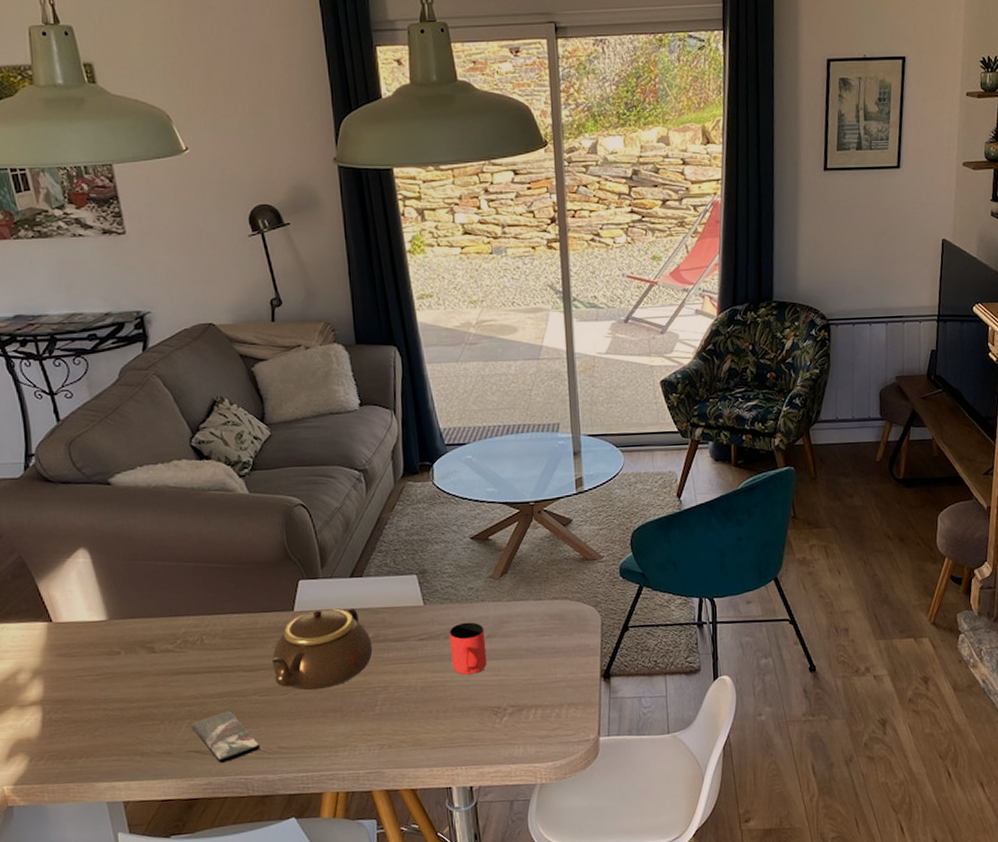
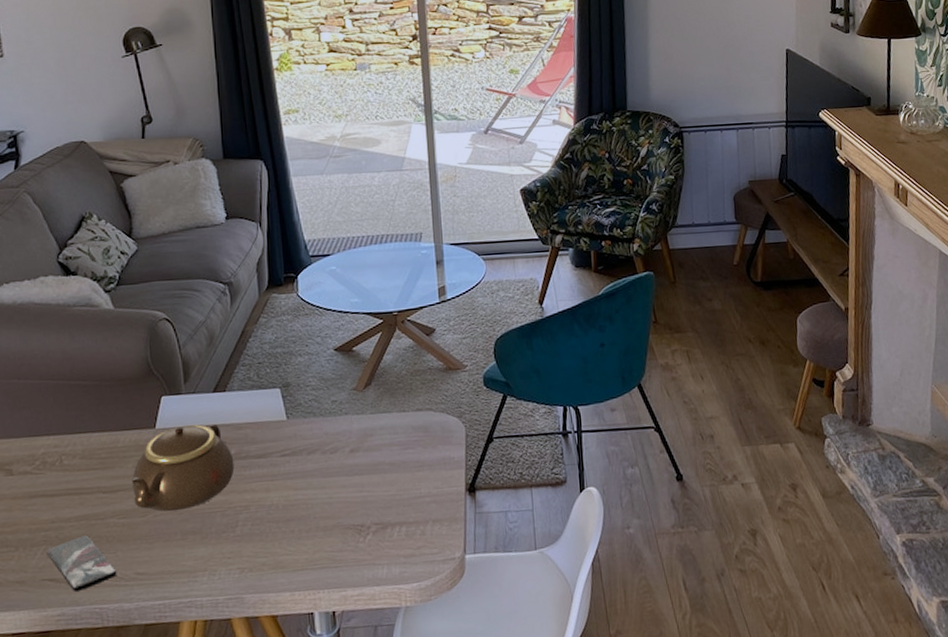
cup: present [449,622,487,675] -> none [312,436,350,492]

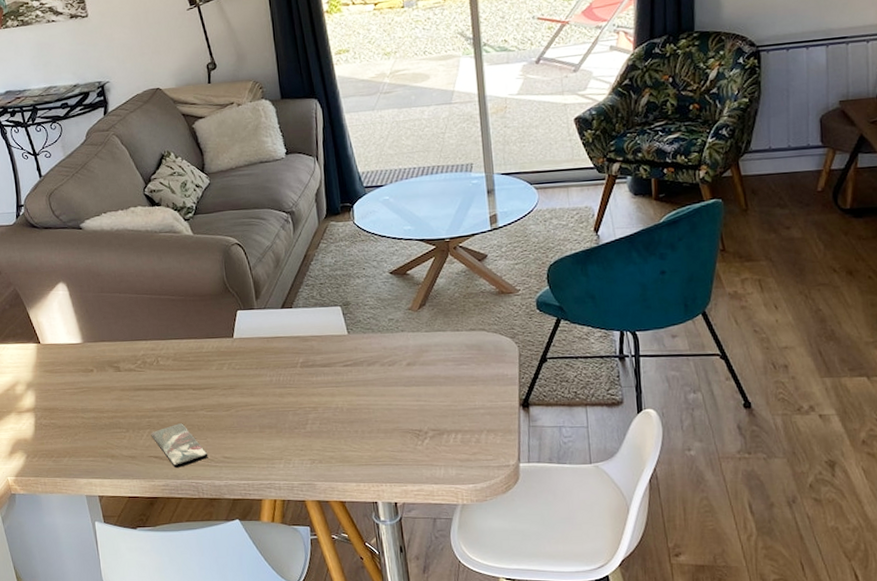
teapot: present [132,423,235,512] -> none [216,335,303,408]

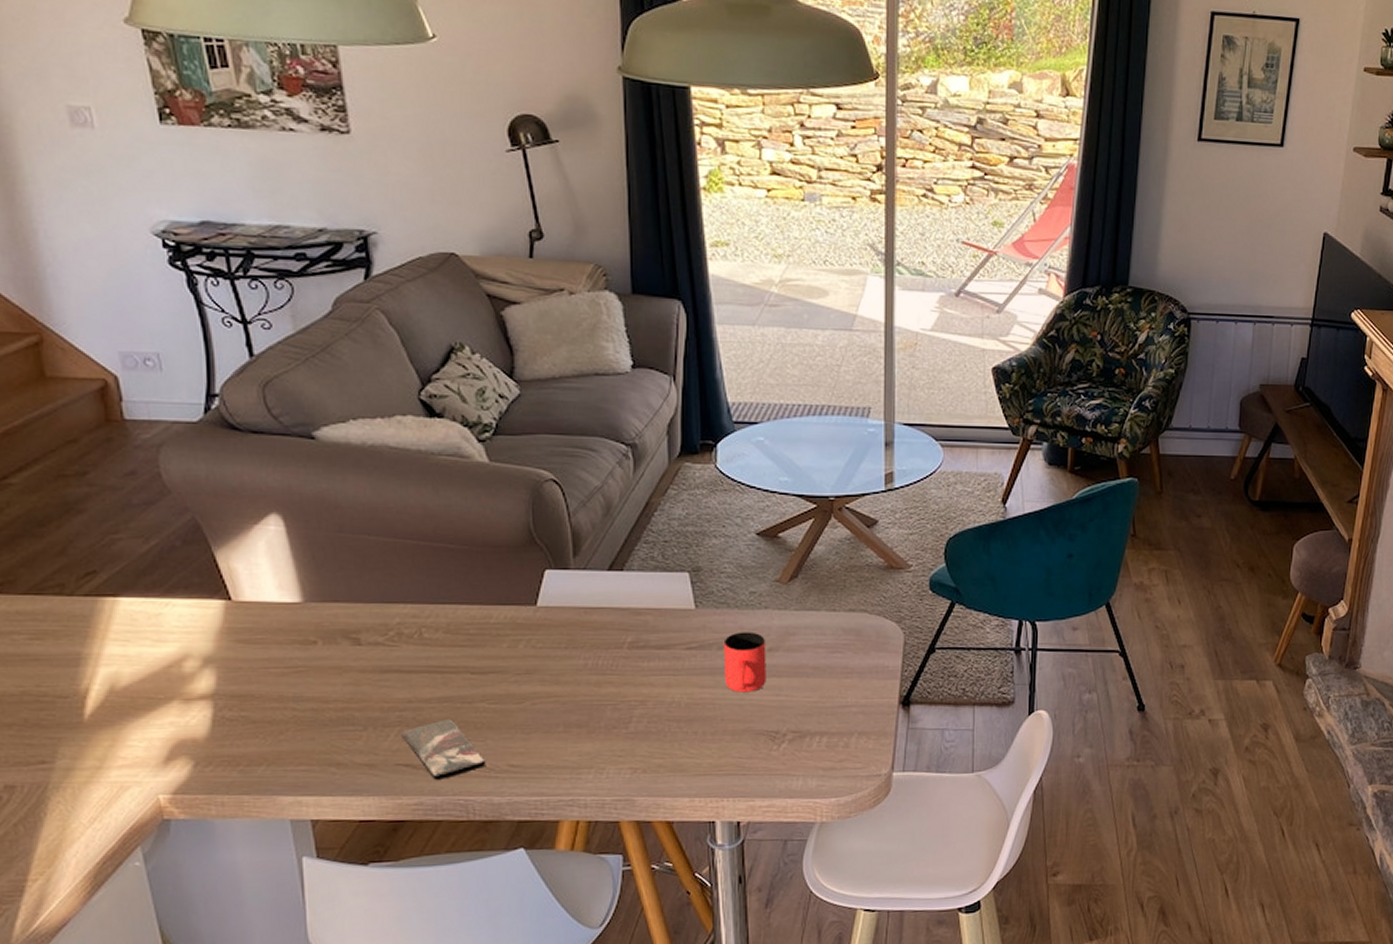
cup: none [371,350,408,399] -> present [723,631,766,693]

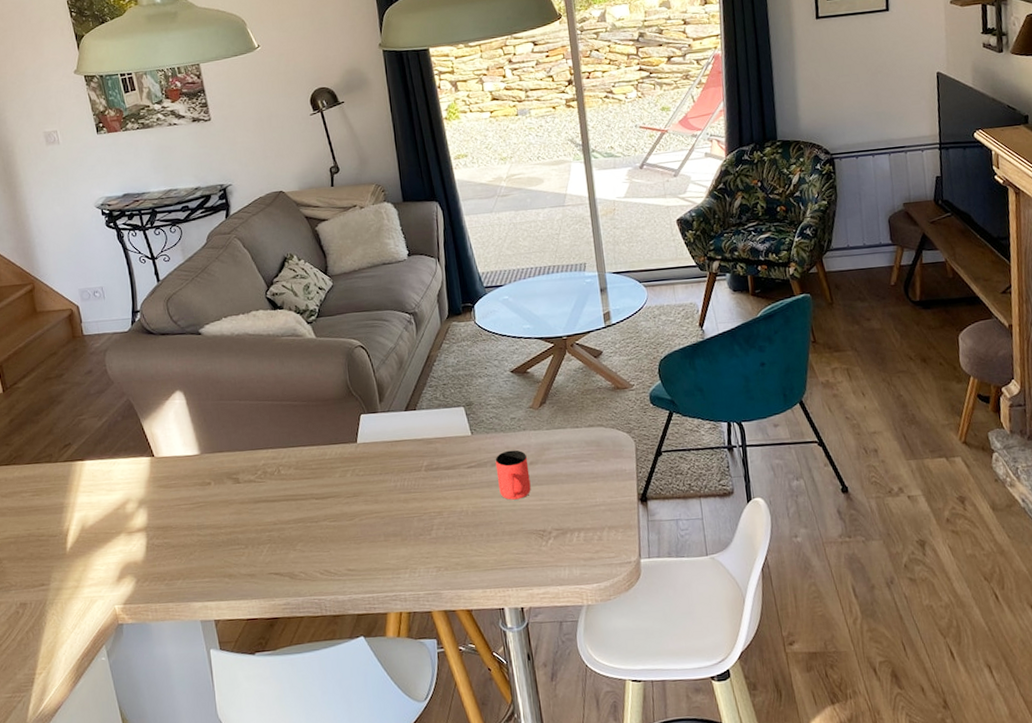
smartphone: present [402,719,486,781] -> none [271,536,331,585]

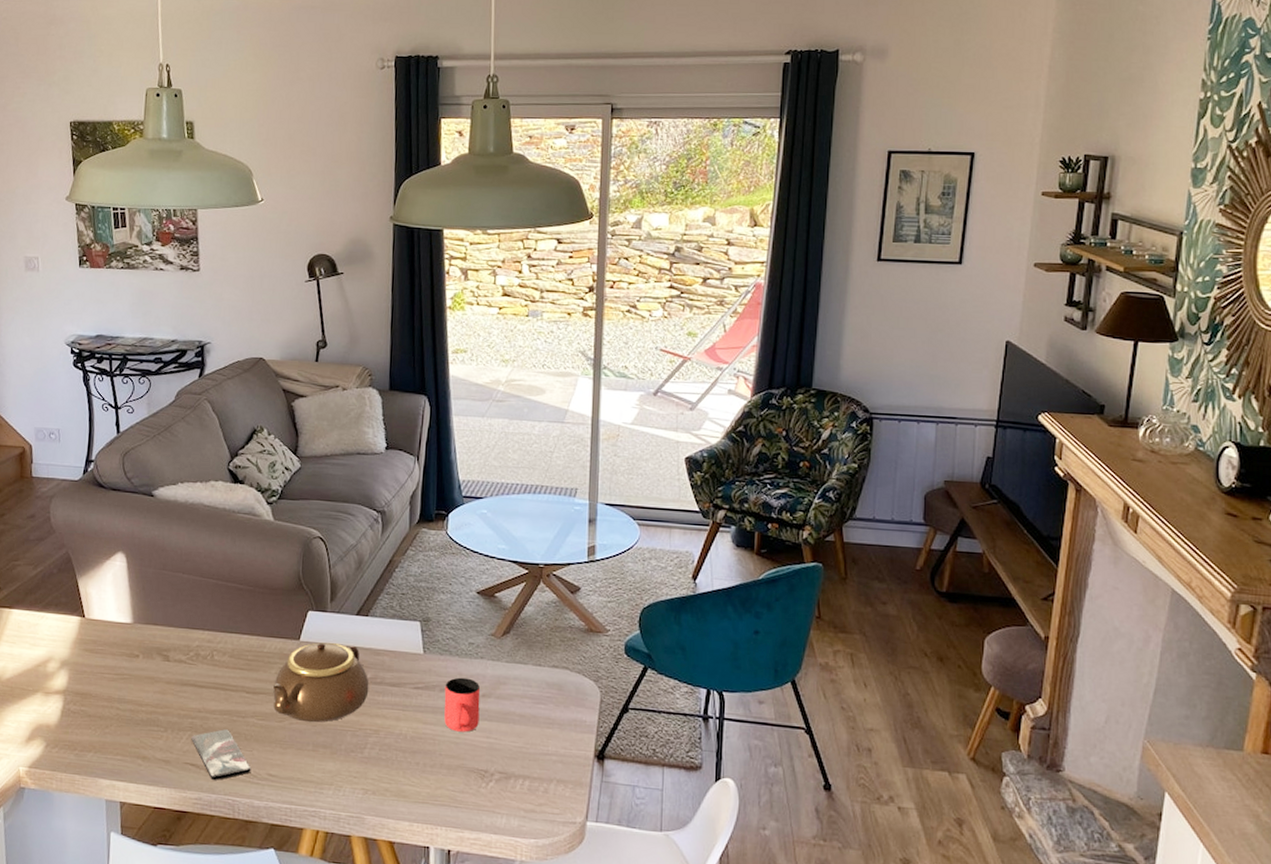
smartphone: none [271,536,331,585] -> present [191,729,251,781]
teapot: none [339,438,427,516] -> present [273,641,369,723]

